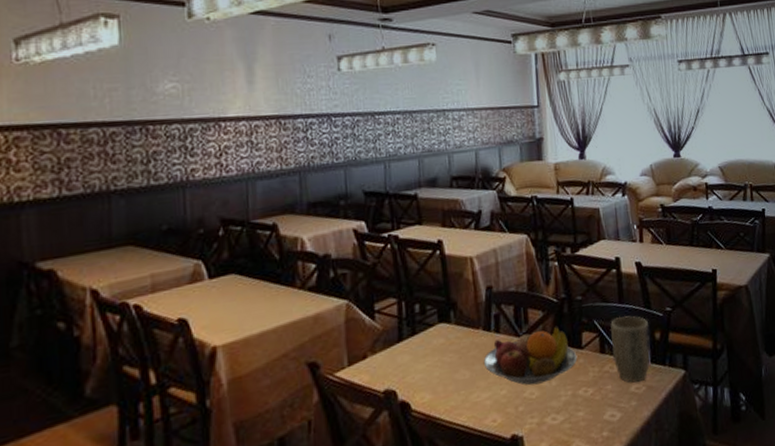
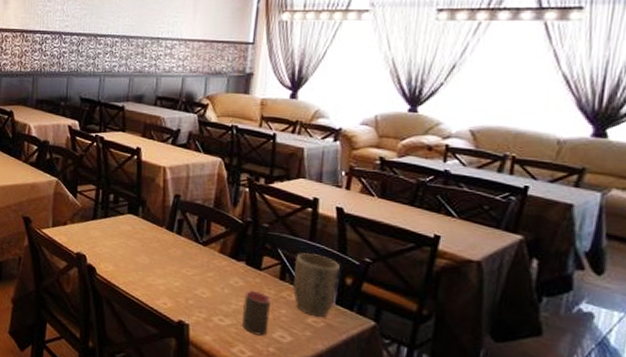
fruit bowl: present [483,325,578,385] -> none [162,239,255,288]
cup: none [571,373,599,423] -> present [242,290,271,336]

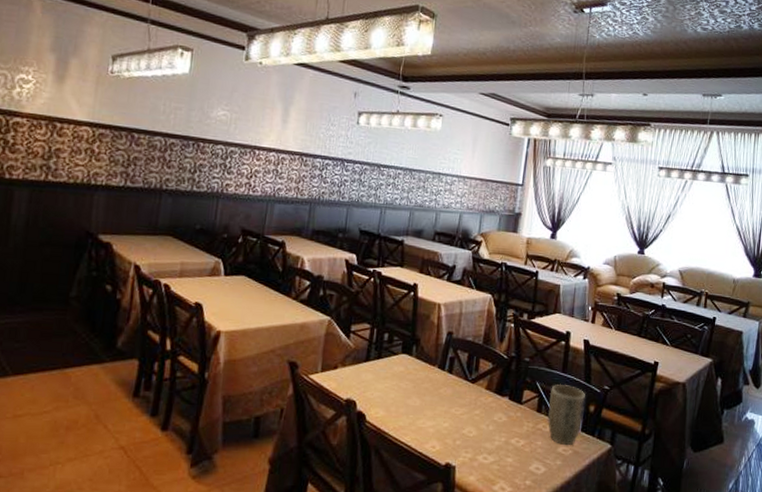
cup: present [242,290,271,336] -> none [504,424,529,470]

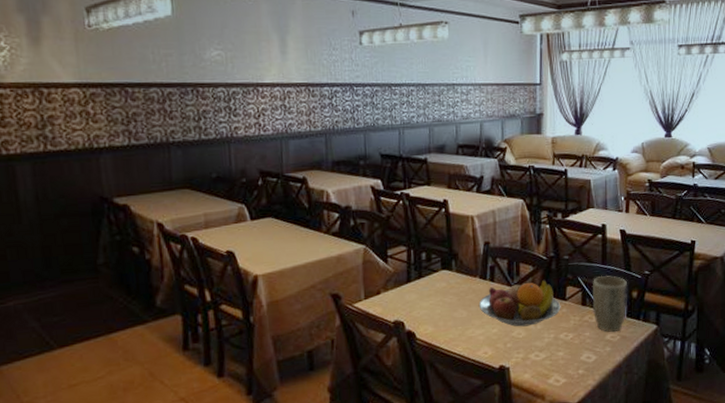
fruit bowl: none [433,378,516,425] -> present [478,279,561,327]

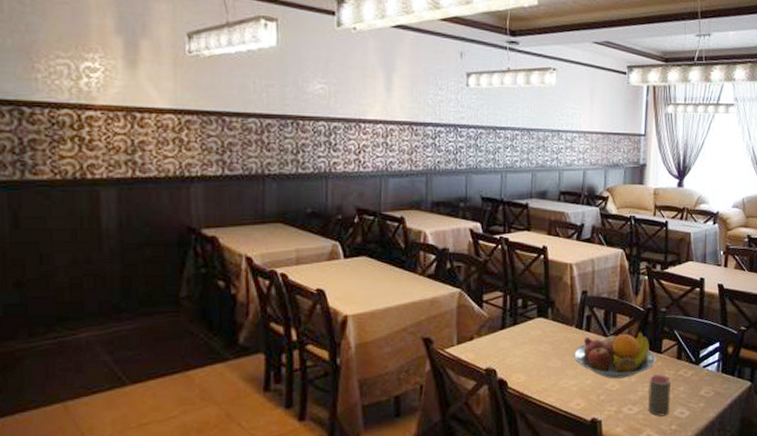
cup: none [554,320,577,362] -> present [647,374,671,417]
plant pot: present [592,275,628,333] -> none [687,329,724,388]

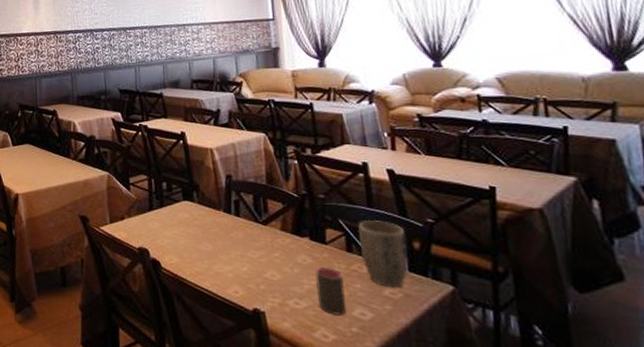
fruit bowl: present [573,331,656,379] -> none [224,218,321,268]
plant pot: none [687,329,724,388] -> present [357,219,408,289]

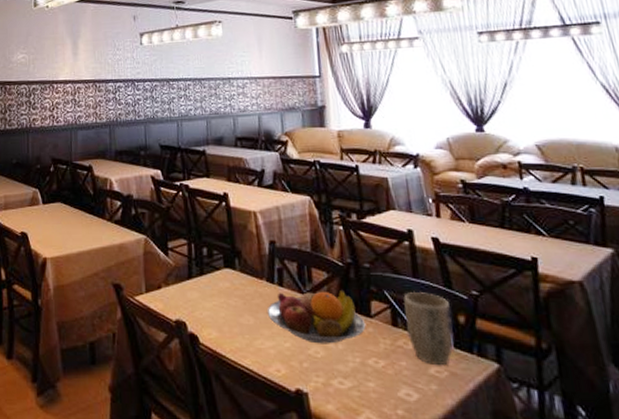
fruit bowl: none [224,218,321,268] -> present [266,289,366,344]
cup: present [315,266,347,315] -> none [360,342,393,396]

